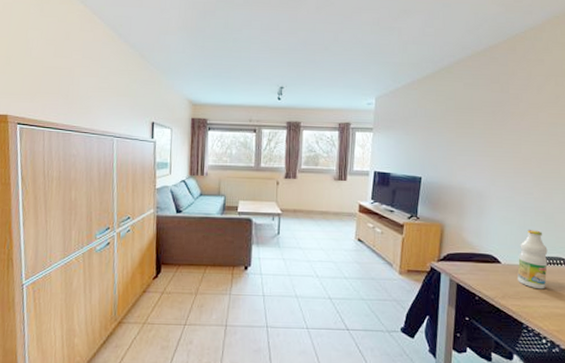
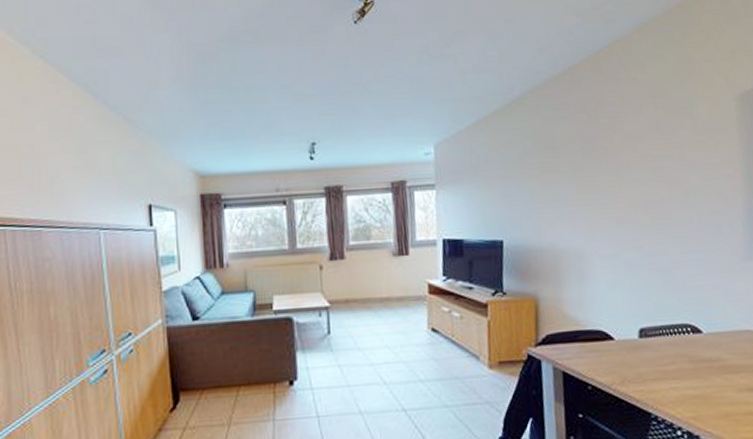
bottle: present [517,229,548,290] -> none [635,292,673,368]

